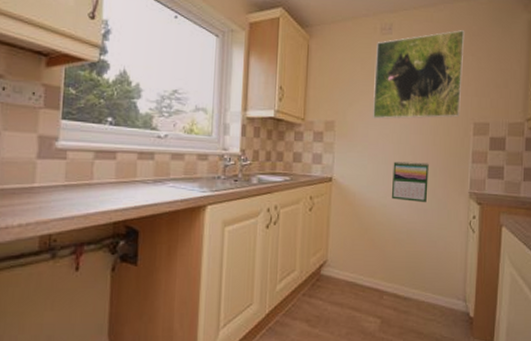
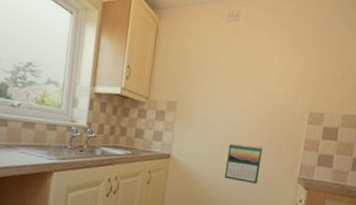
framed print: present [373,30,465,119] -> none [213,21,310,106]

